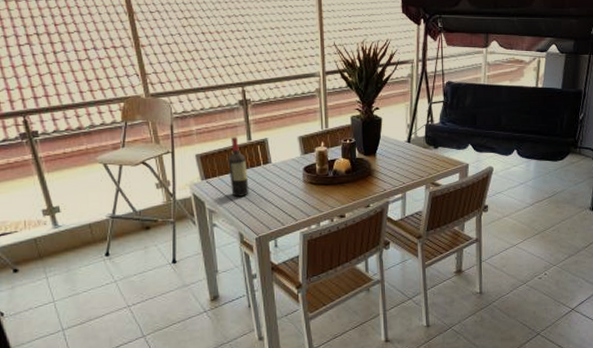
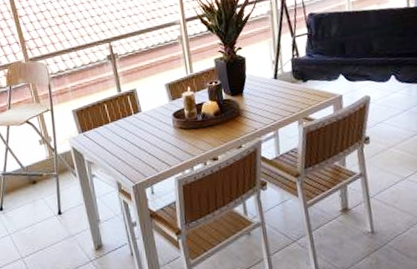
wine bottle: present [228,137,249,197] -> none [101,90,123,147]

